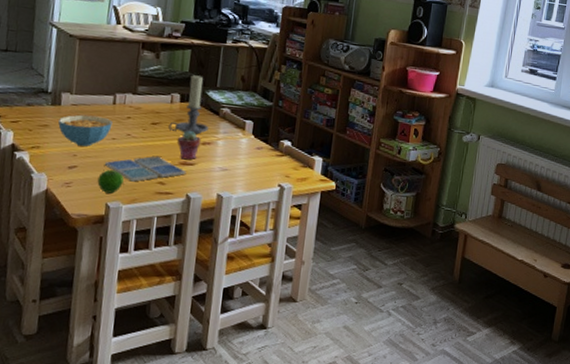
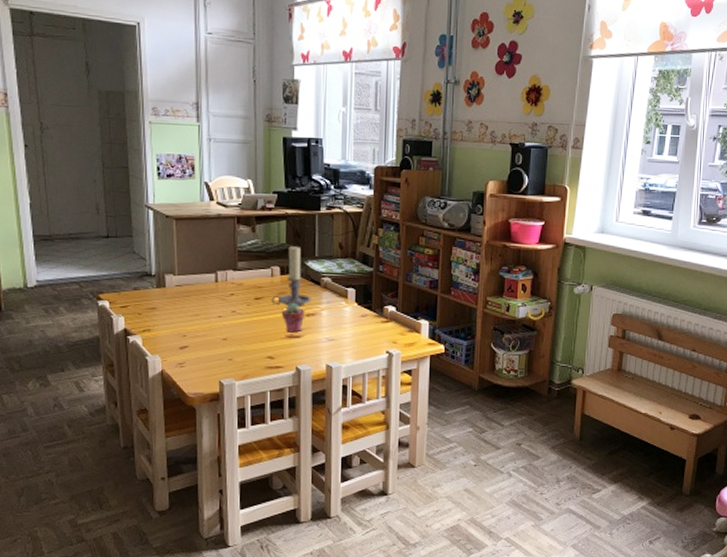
cereal bowl: present [58,114,113,147] -> none [165,295,217,326]
apple: present [97,170,124,194] -> none [209,348,234,371]
drink coaster: present [104,156,186,182] -> none [213,331,294,358]

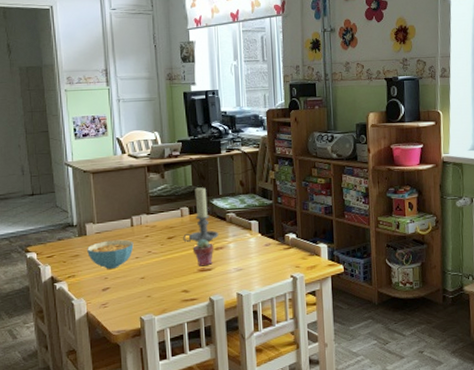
cereal bowl: none [165,295,217,326] -> present [87,239,134,269]

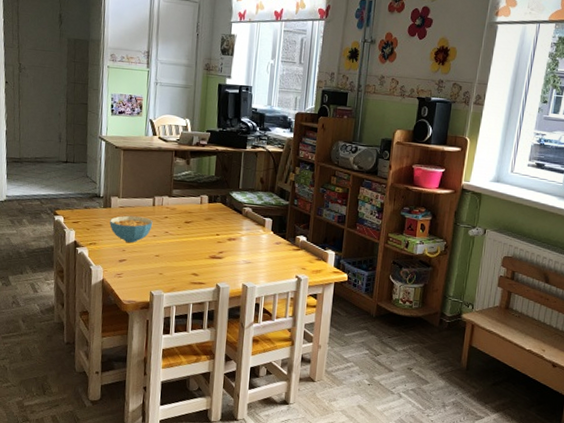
candle holder: present [183,187,219,243] -> none [199,178,233,232]
potted succulent: present [192,238,214,267] -> none [207,227,228,254]

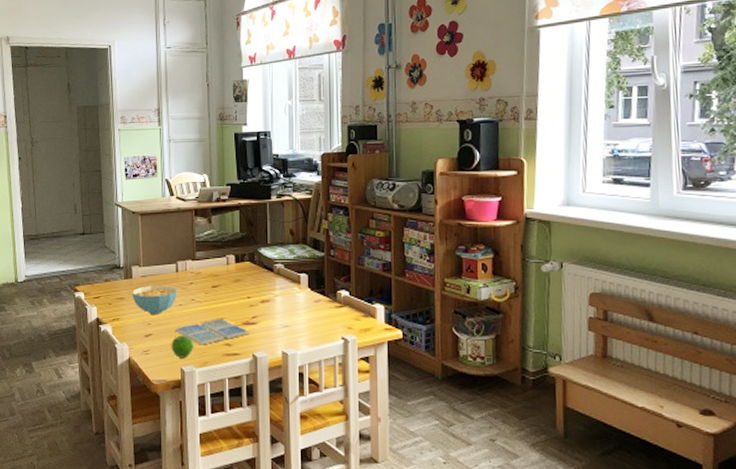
apple: none [142,263,164,283] -> present [171,336,194,358]
drink coaster: none [147,250,216,273] -> present [175,318,250,345]

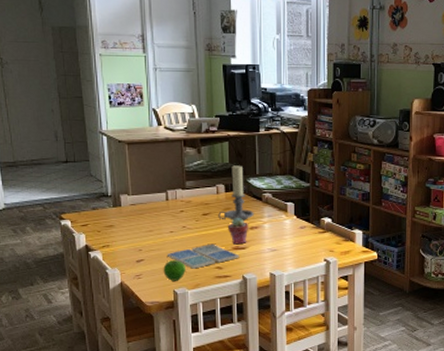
cereal bowl: present [132,285,178,314] -> none [122,213,168,241]
candle holder: none [228,235,265,293] -> present [218,165,254,220]
potted succulent: none [237,289,260,320] -> present [227,217,249,245]

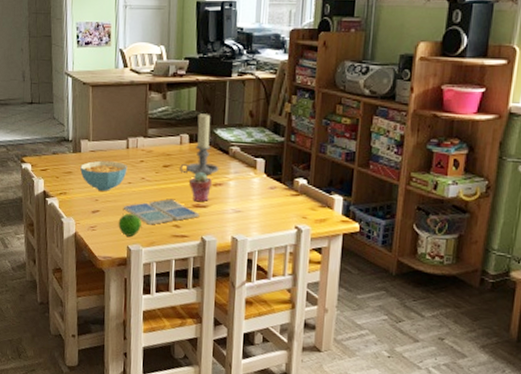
cereal bowl: none [122,213,168,241] -> present [80,160,128,191]

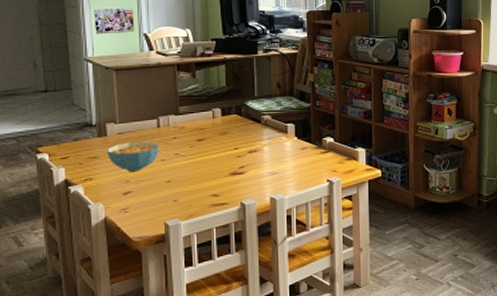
apple: present [118,214,141,237] -> none [153,190,178,213]
drink coaster: present [123,198,200,225] -> none [157,170,238,198]
candle holder: present [180,113,219,176] -> none [214,88,253,145]
potted succulent: present [188,171,213,202] -> none [224,141,248,170]

